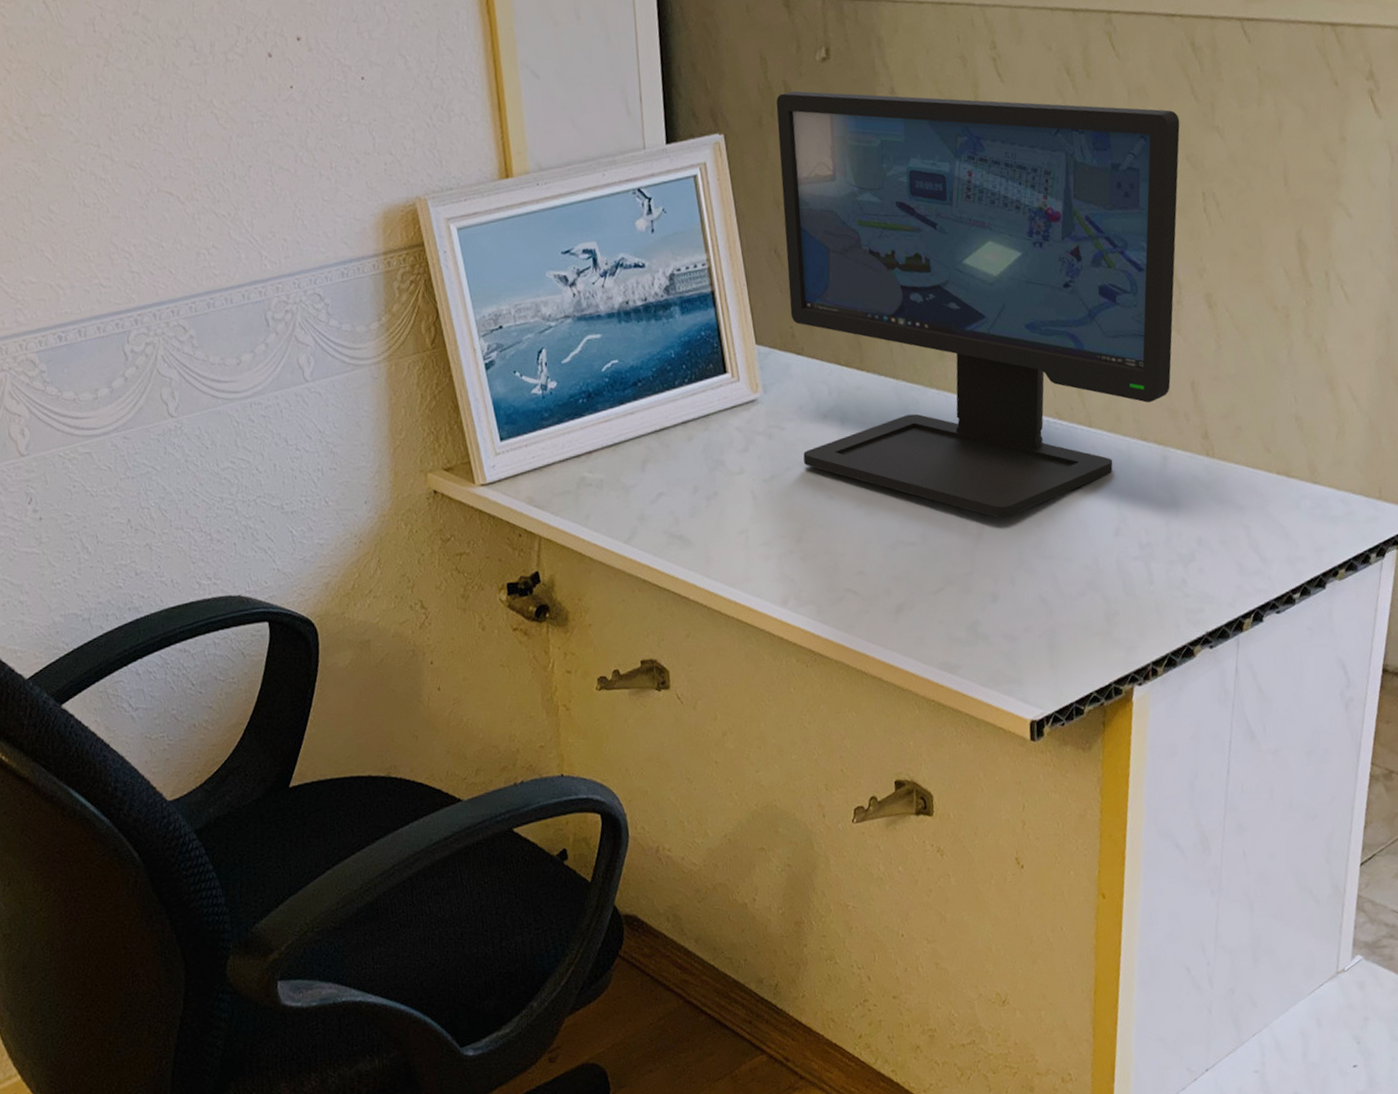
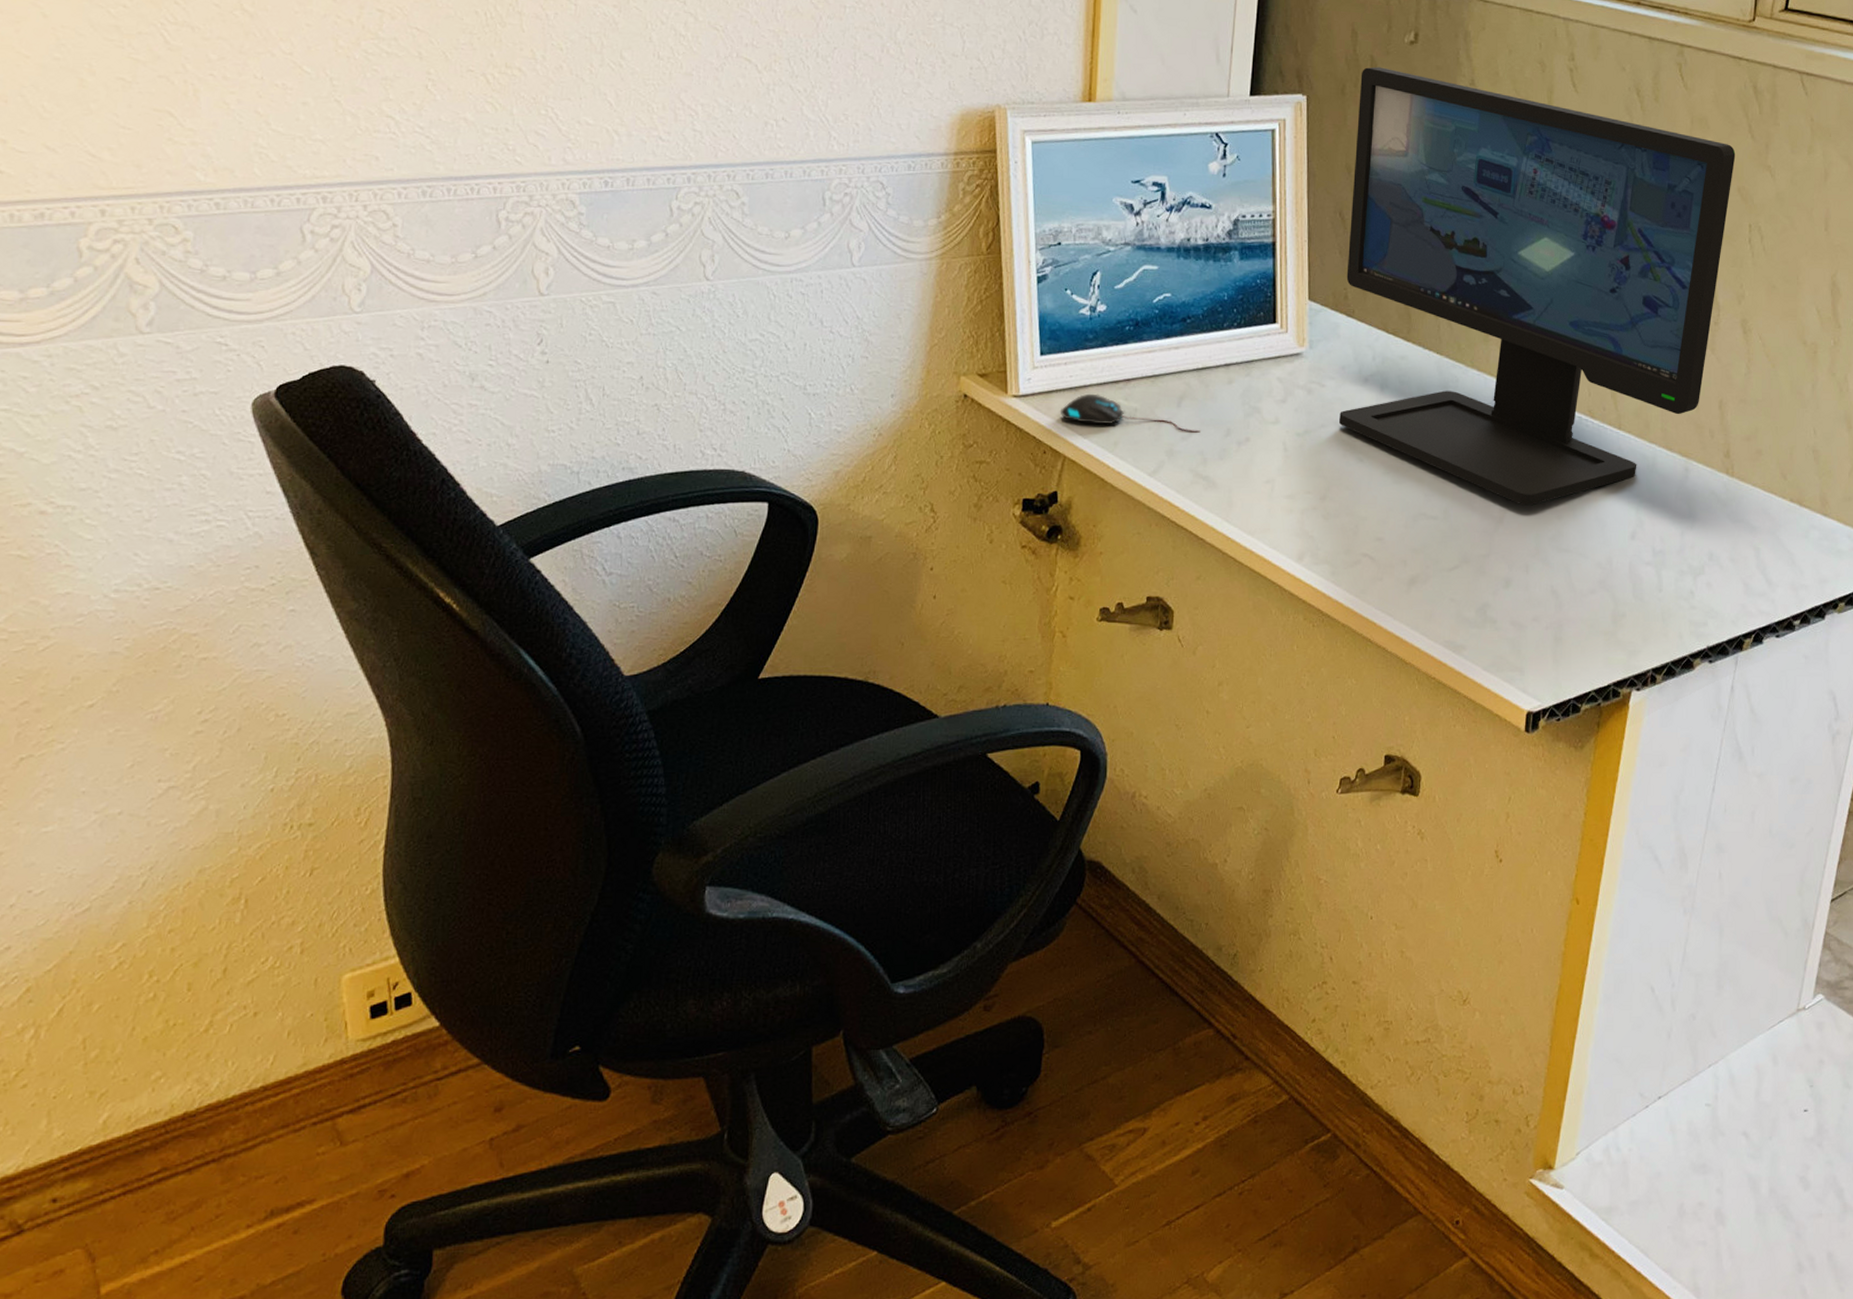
mouse: none [528,470,668,501] -> present [1059,393,1200,433]

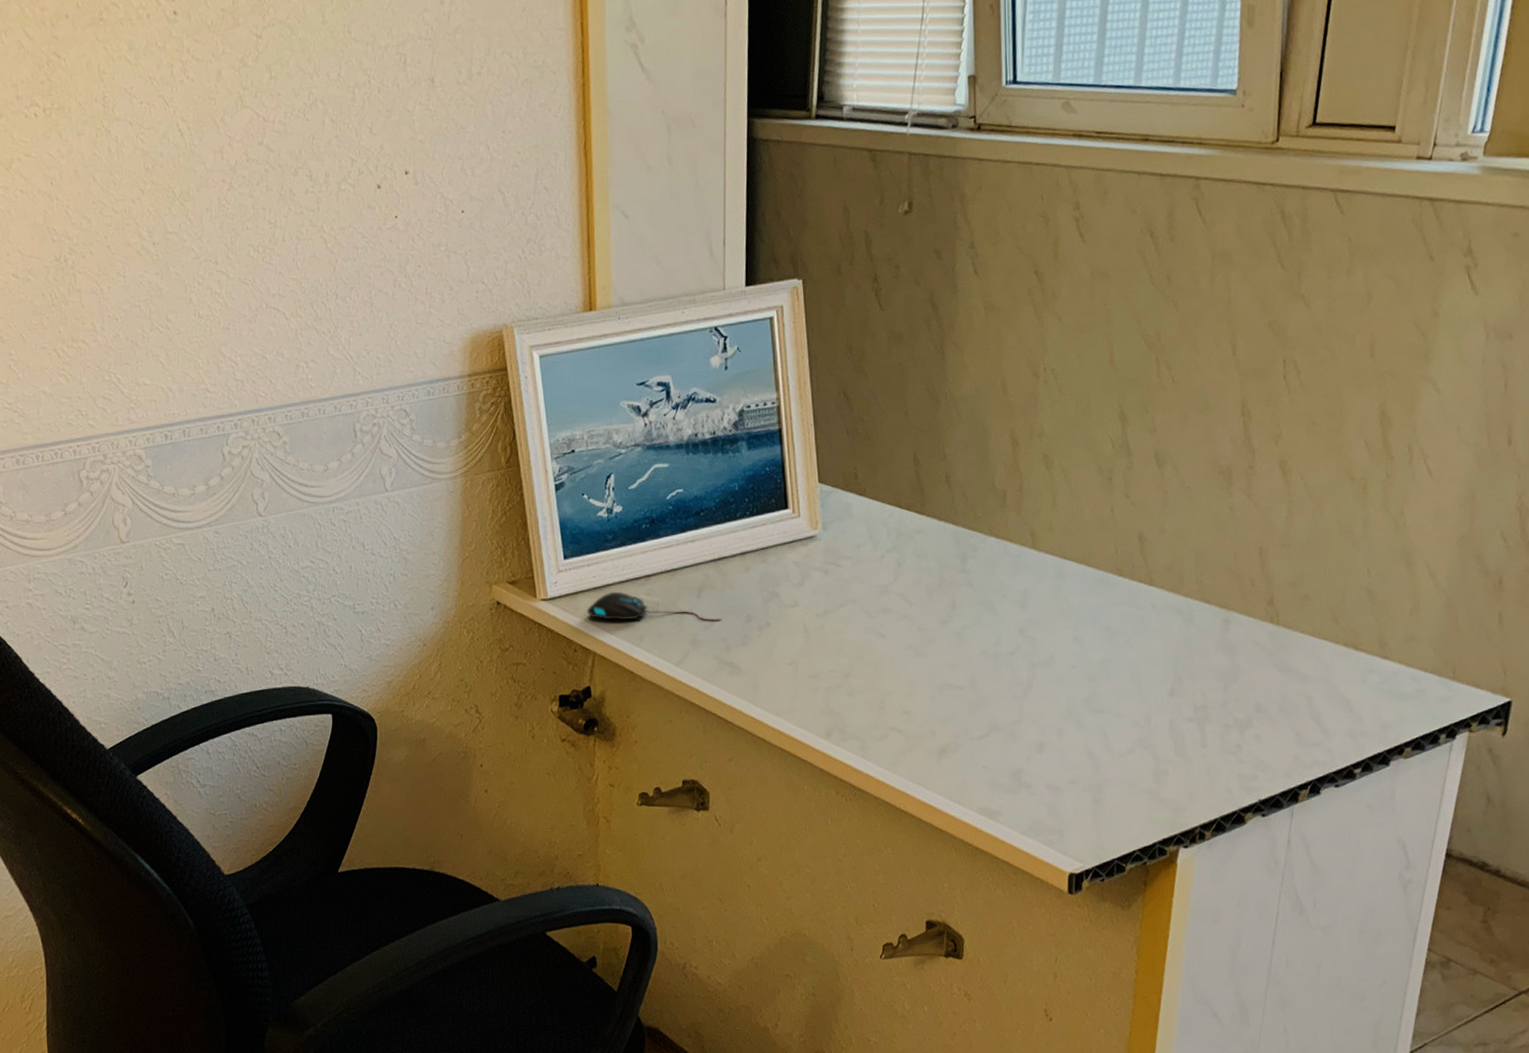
computer monitor: present [1338,67,1736,506] -> none [855,241,1264,670]

